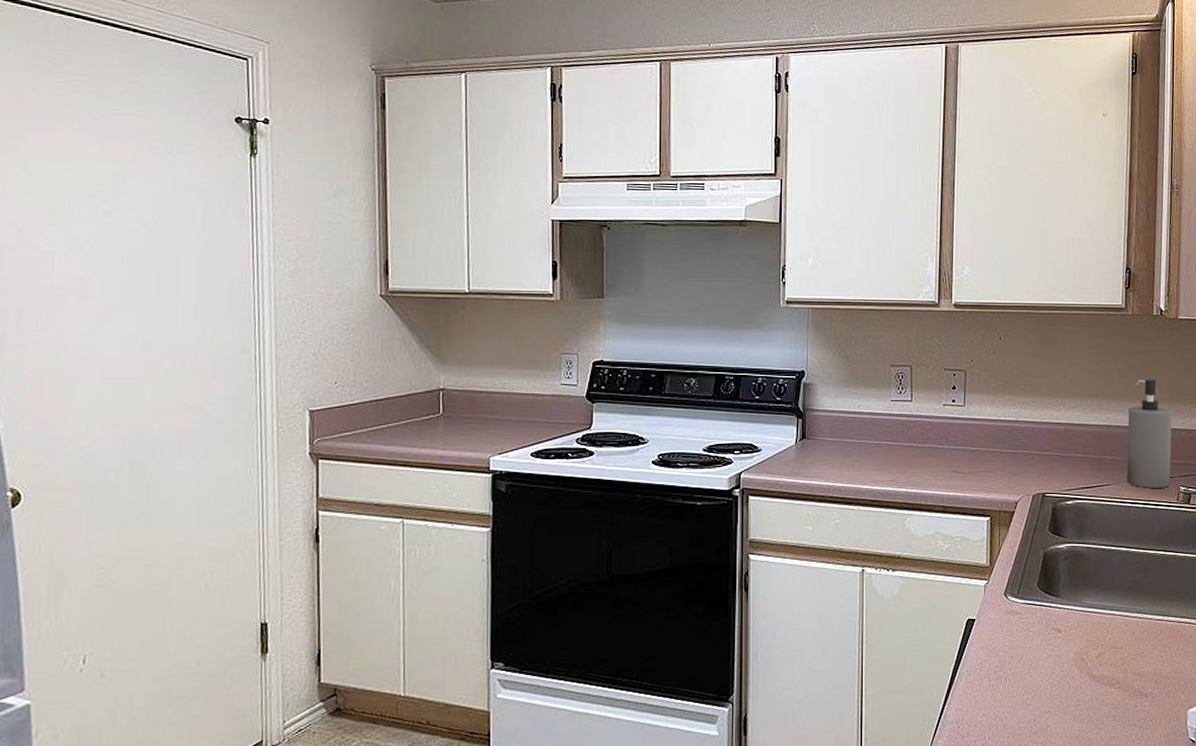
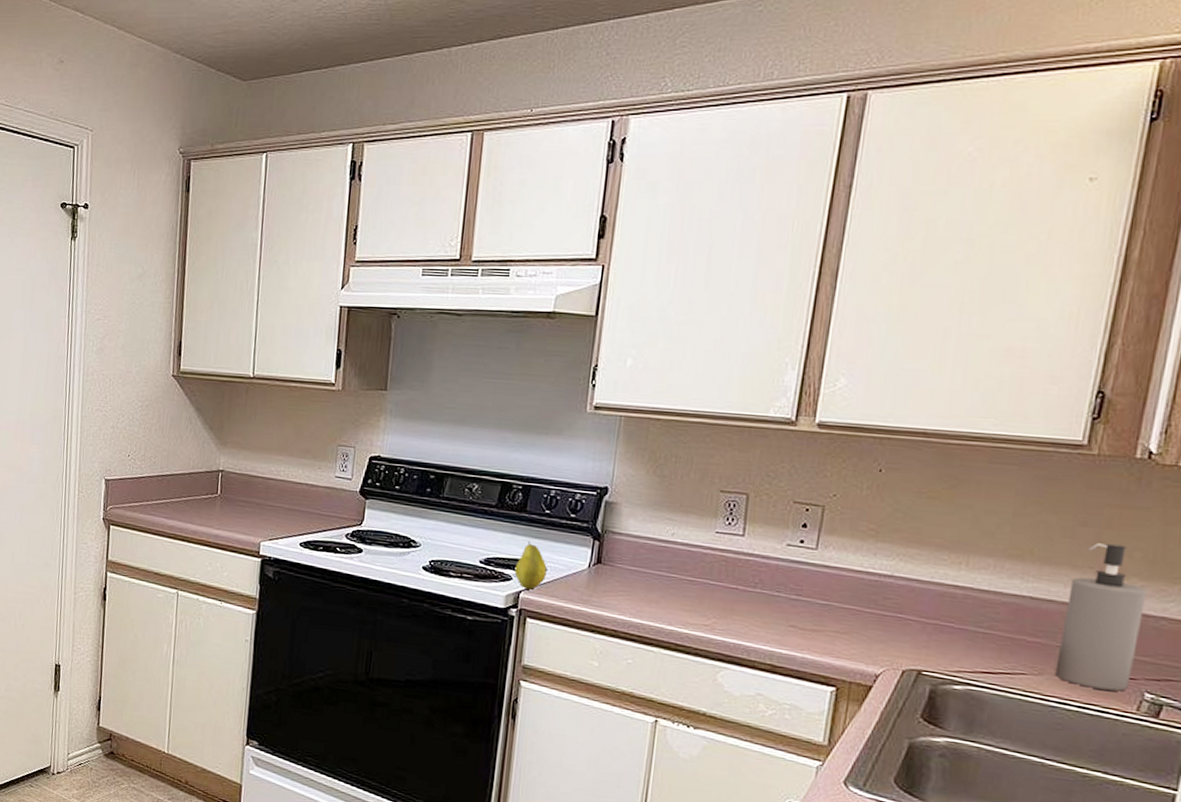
fruit: none [734,425,761,471] -> present [514,540,547,591]

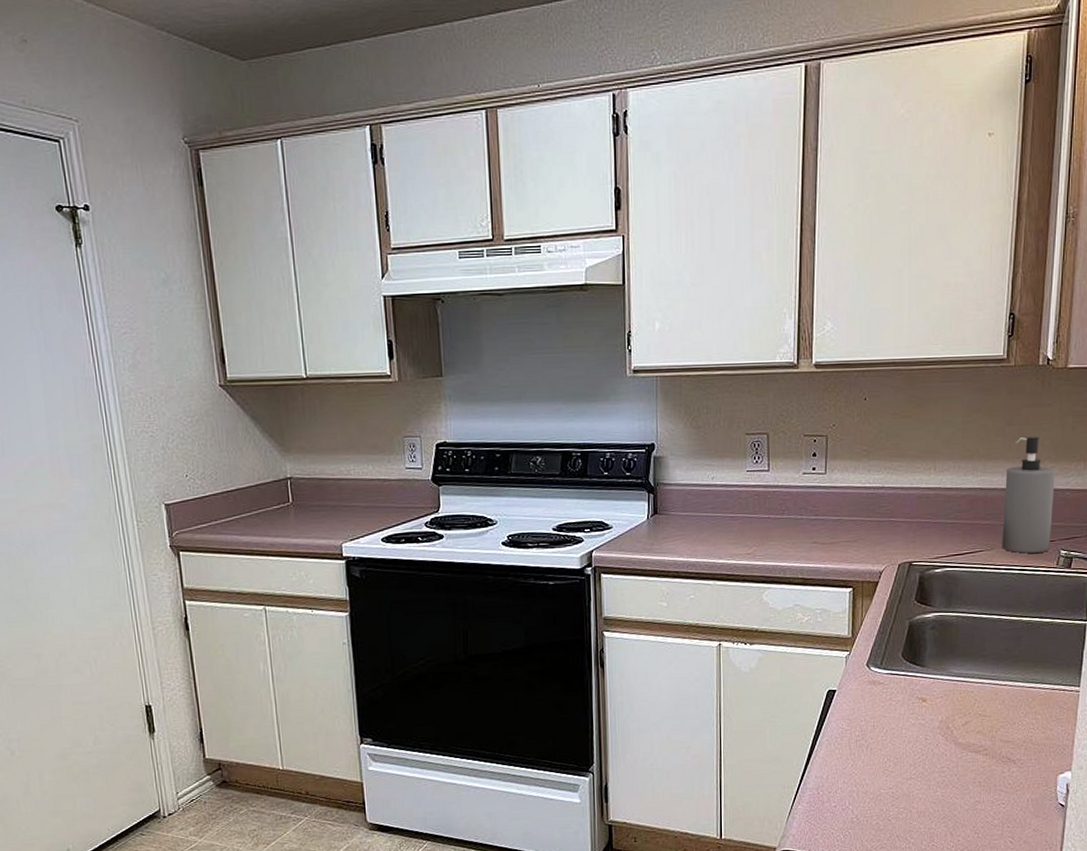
fruit: present [514,540,547,591] -> none [584,503,612,549]

